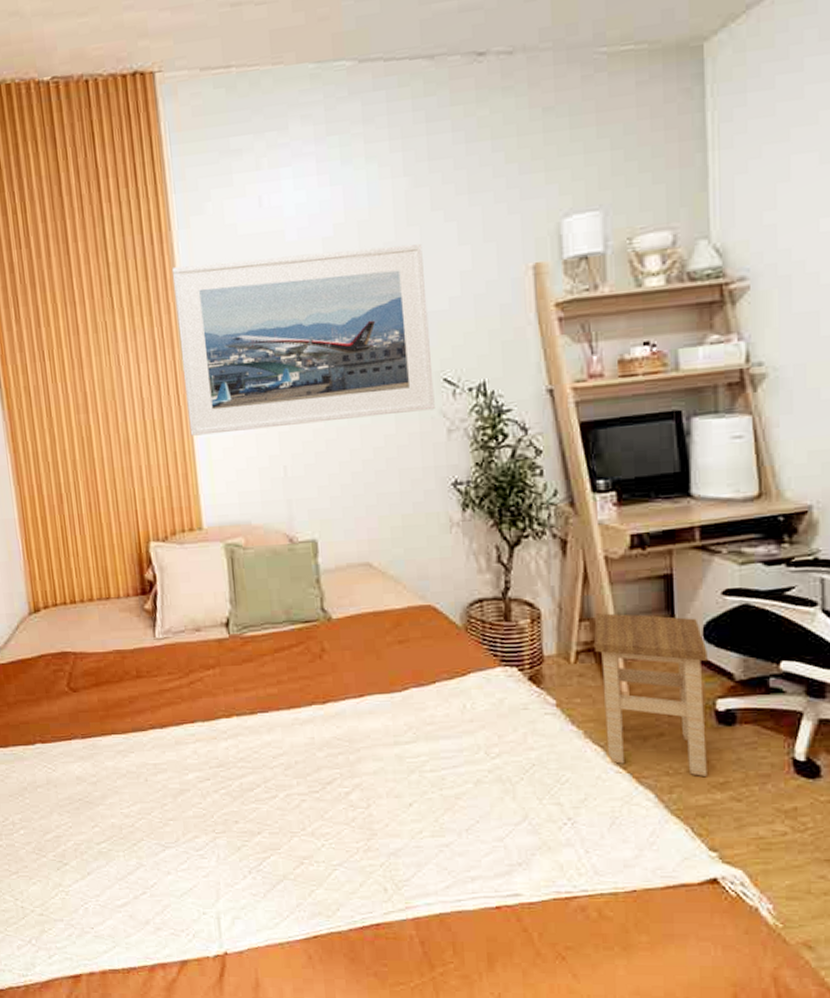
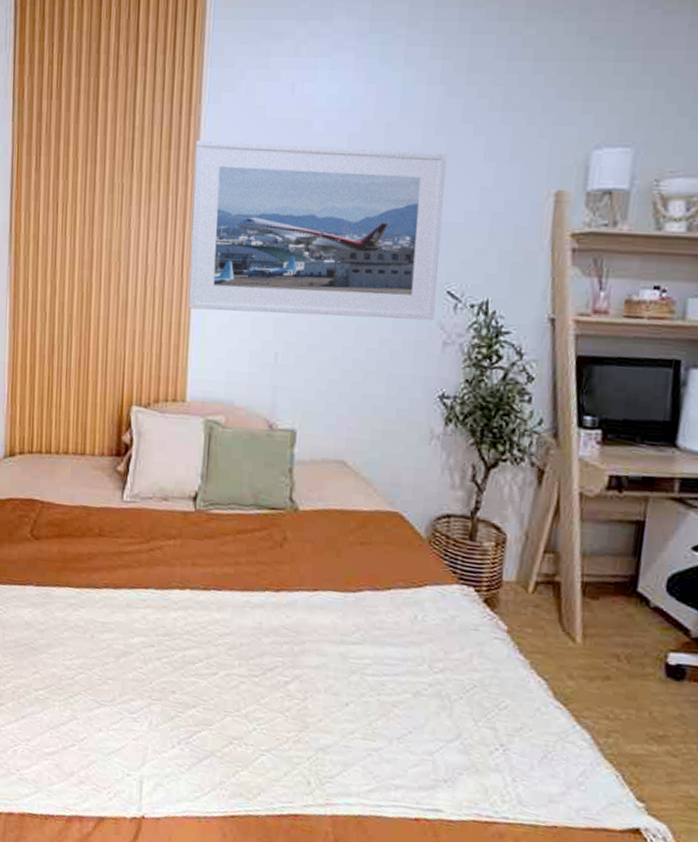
stool: present [594,613,708,776] -> none [551,548,668,727]

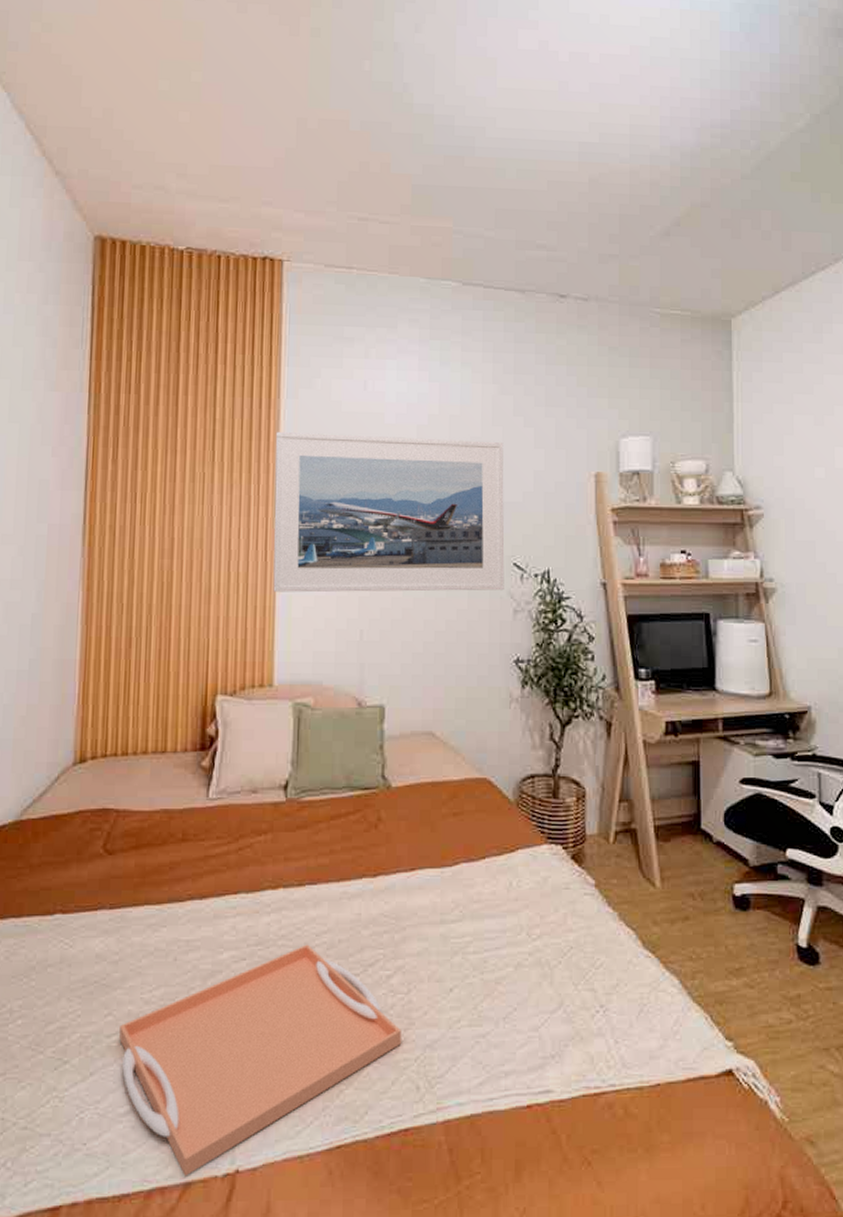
serving tray: none [45,642,296,812] -> present [119,944,402,1177]

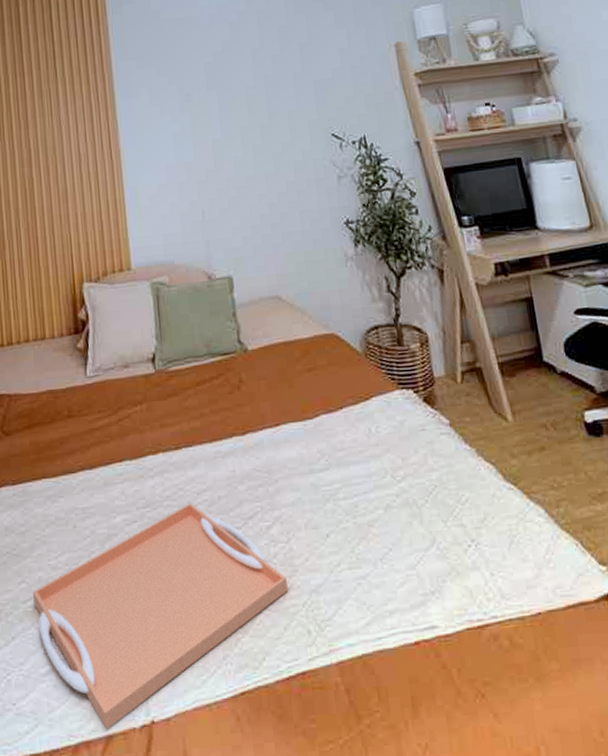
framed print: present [273,431,505,593] -> none [106,26,326,186]

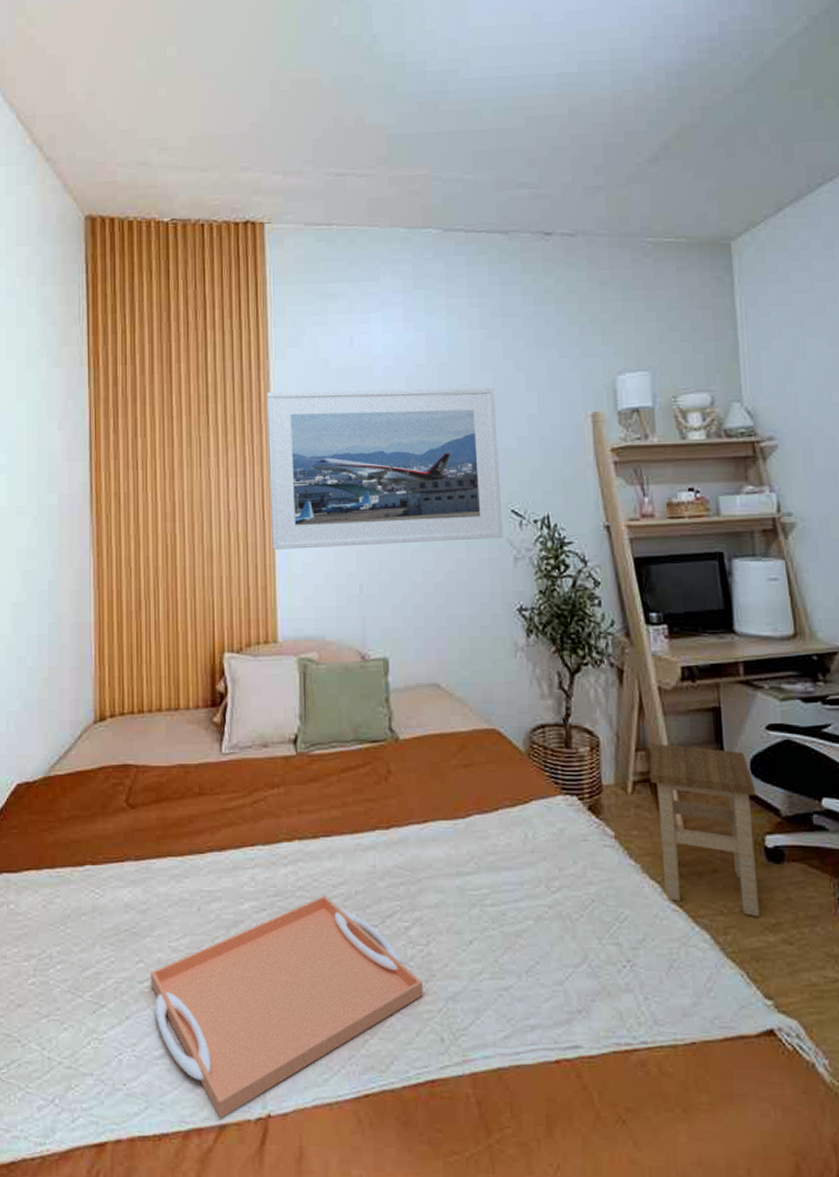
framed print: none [106,26,326,186] -> present [266,387,503,550]
stool: none [473,334,587,488] -> present [650,743,760,917]

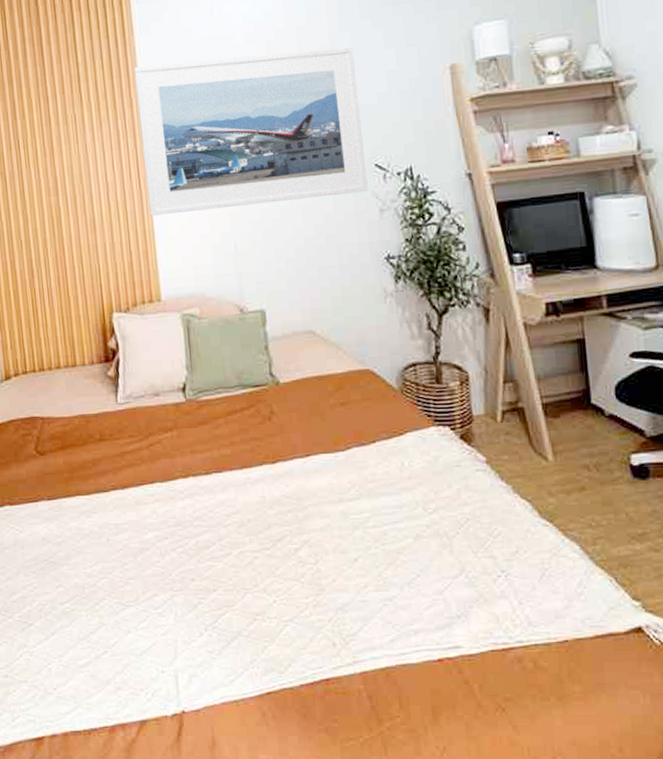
serving tray: present [151,895,424,1119] -> none [70,524,315,716]
stool: present [650,743,760,917] -> none [517,375,627,528]

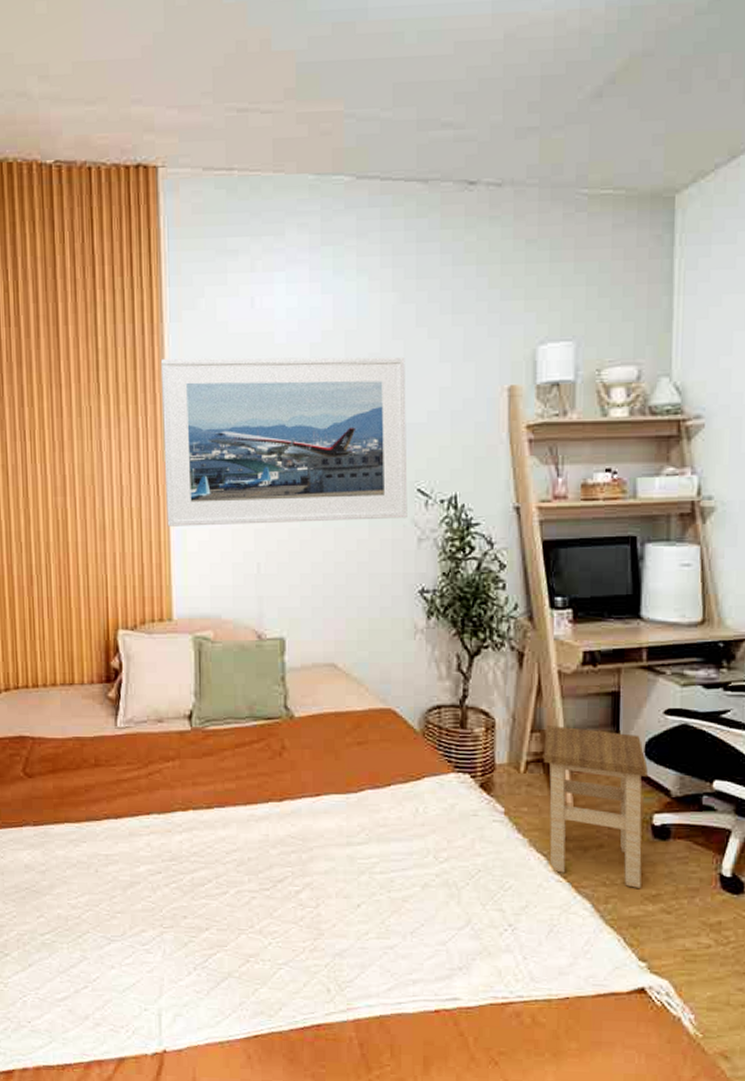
stool: none [517,375,627,528] -> present [544,726,648,888]

